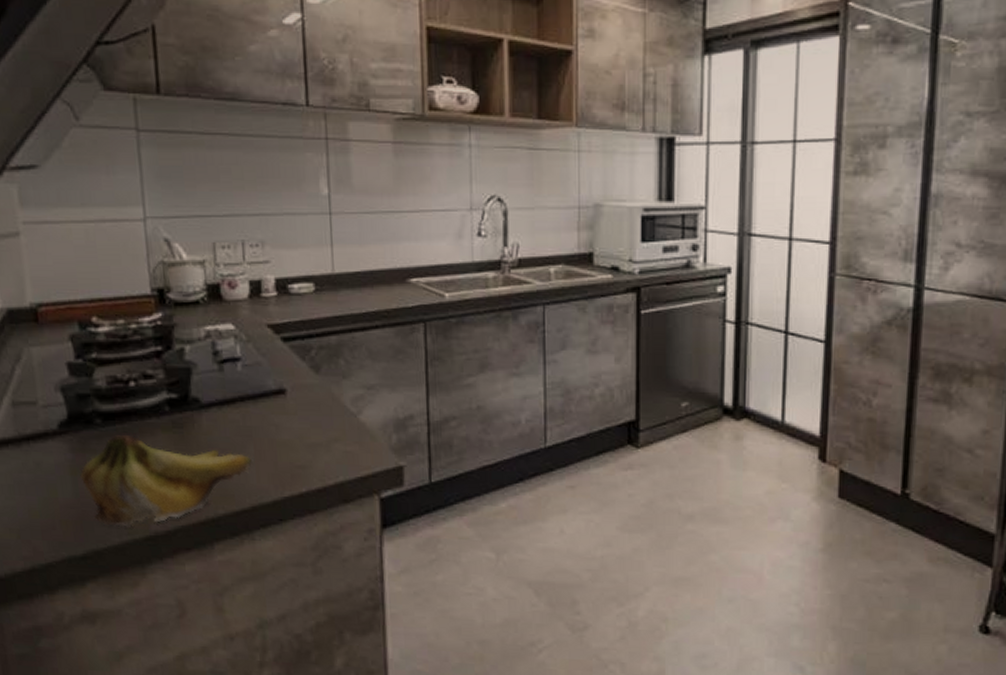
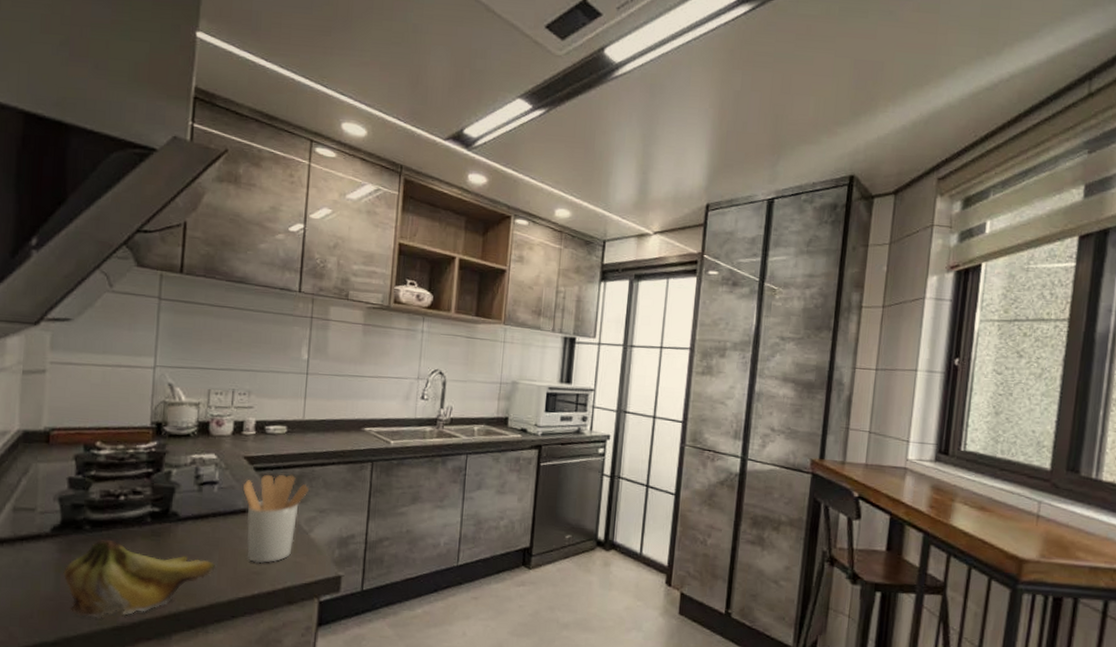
utensil holder: none [271,344,351,456] -> present [243,474,309,564]

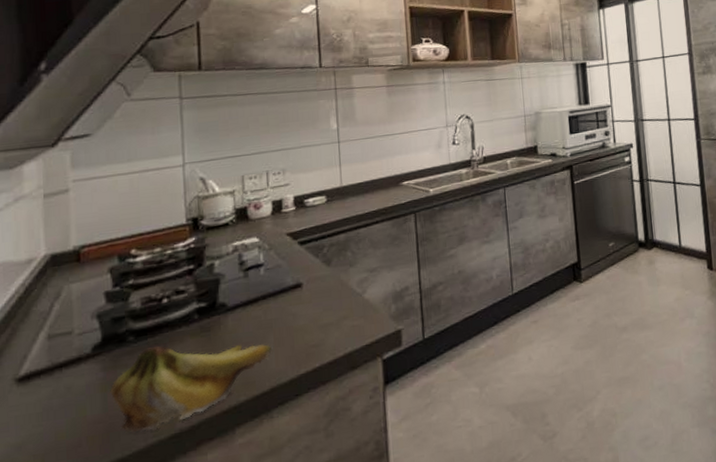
utensil holder: present [243,474,309,564] -> none [290,241,356,336]

